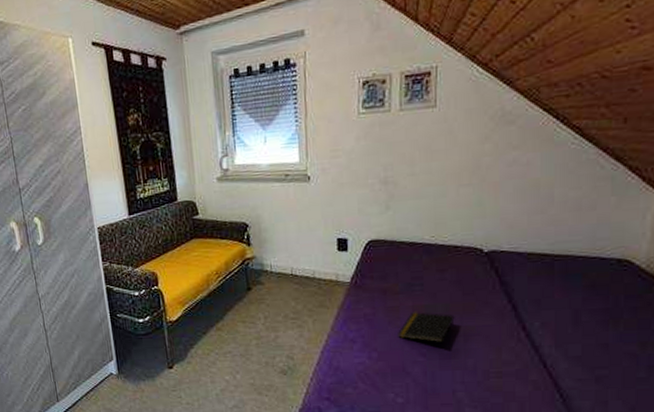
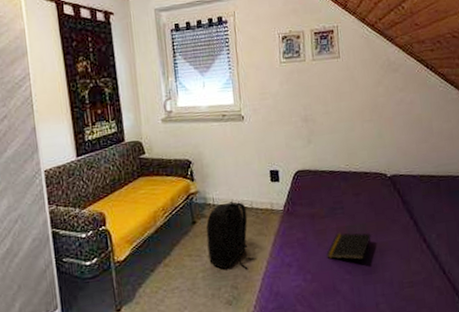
backpack: none [261,268,316,340] -> present [206,200,256,269]

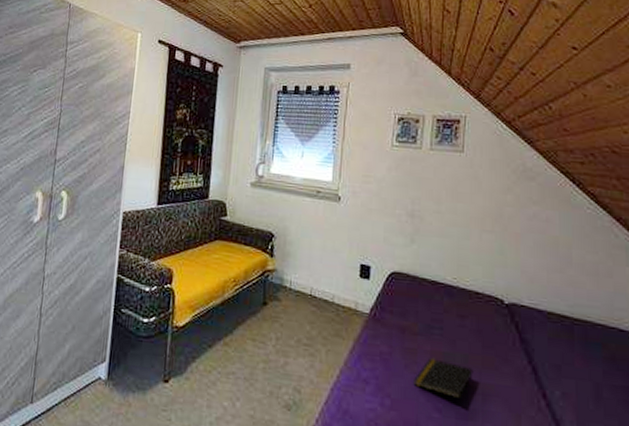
backpack: present [206,200,256,269] -> none [274,288,328,372]

